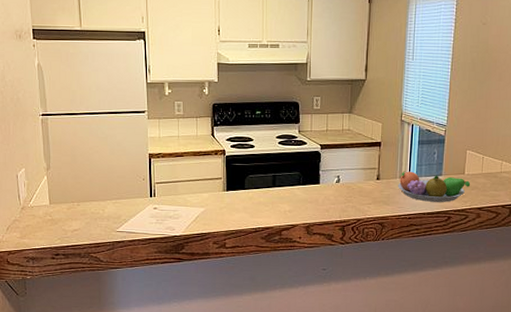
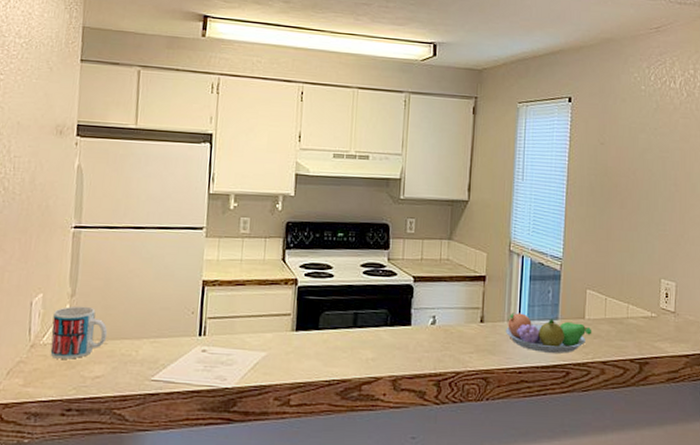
mug: none [35,177,79,217] -> present [50,306,108,359]

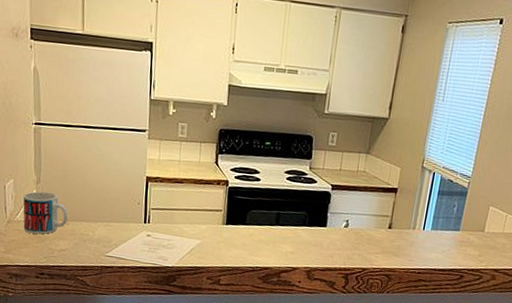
fruit bowl: present [506,312,592,354] -> none [410,222,490,260]

